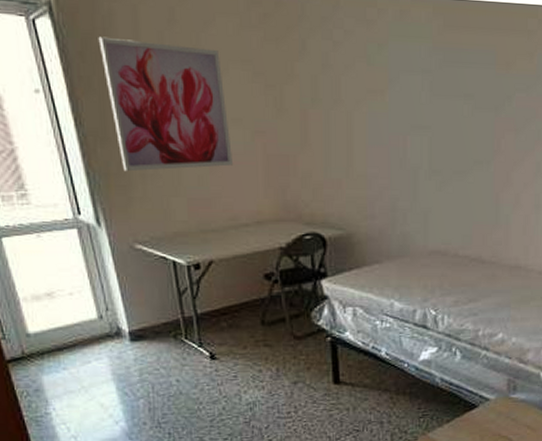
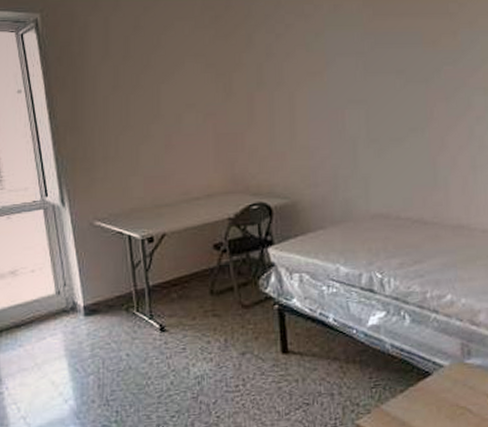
wall art: present [98,36,234,172] -> none [74,44,187,156]

